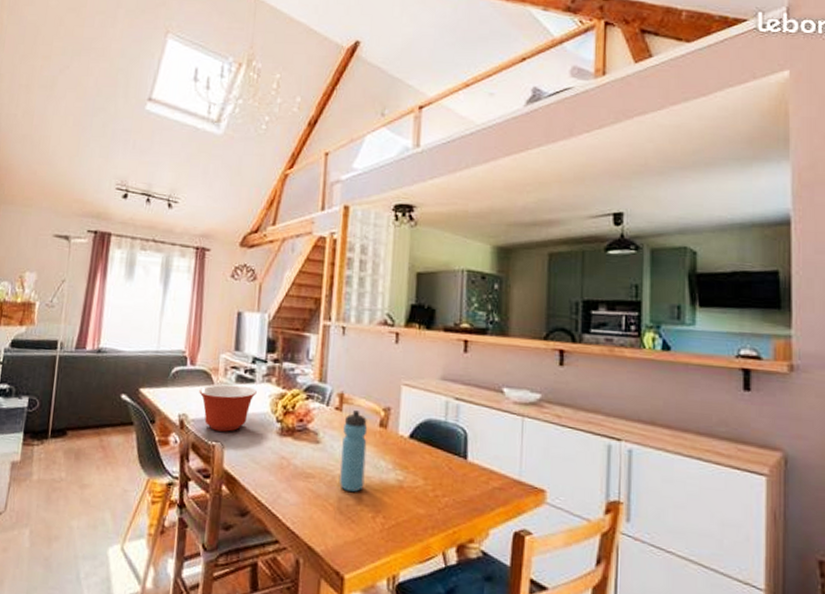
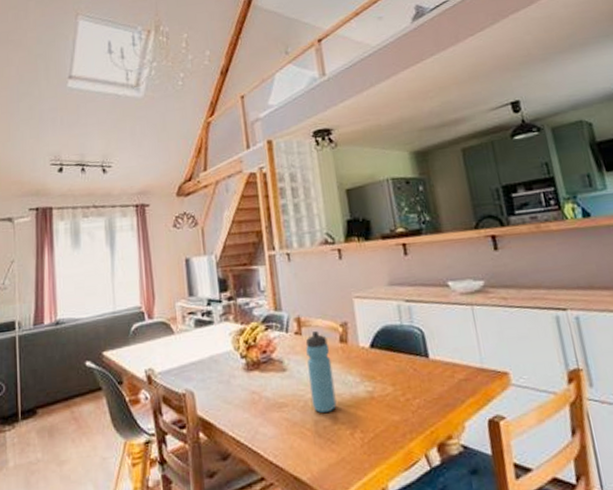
mixing bowl: present [199,384,257,432] -> none [161,329,217,379]

